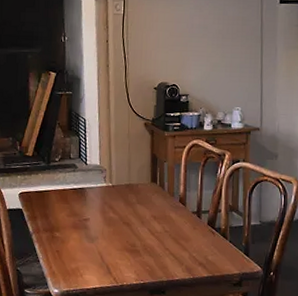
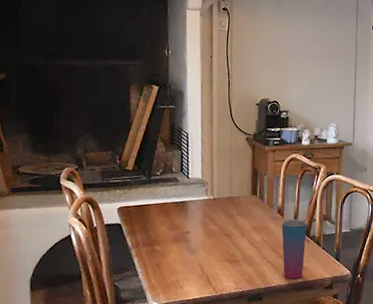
cup: none [183,208,212,274] -> present [281,219,307,279]

